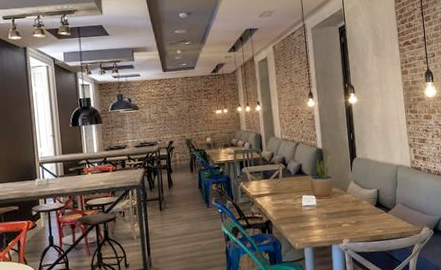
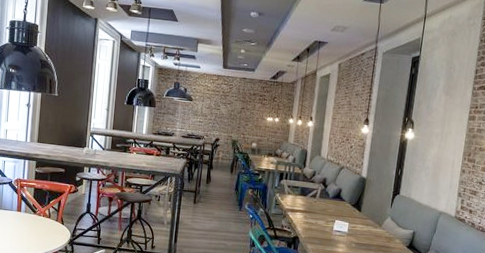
potted plant: present [309,155,334,200] -> none [345,186,374,230]

